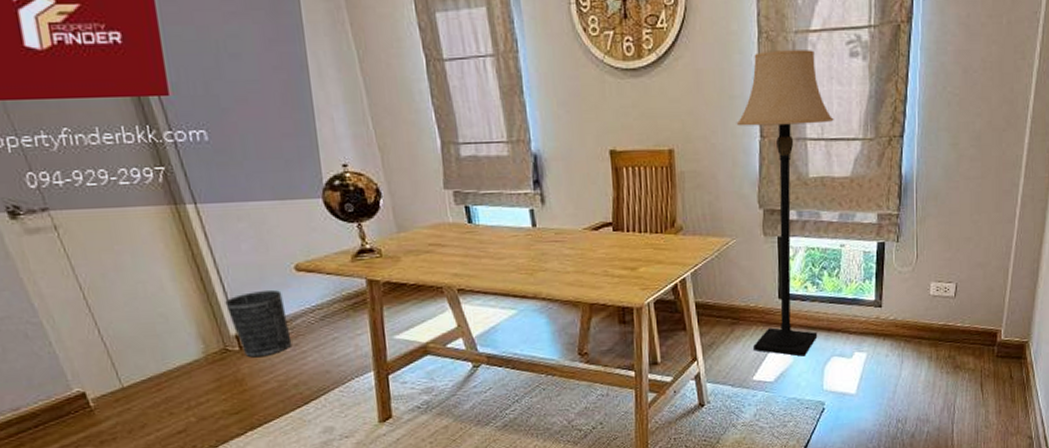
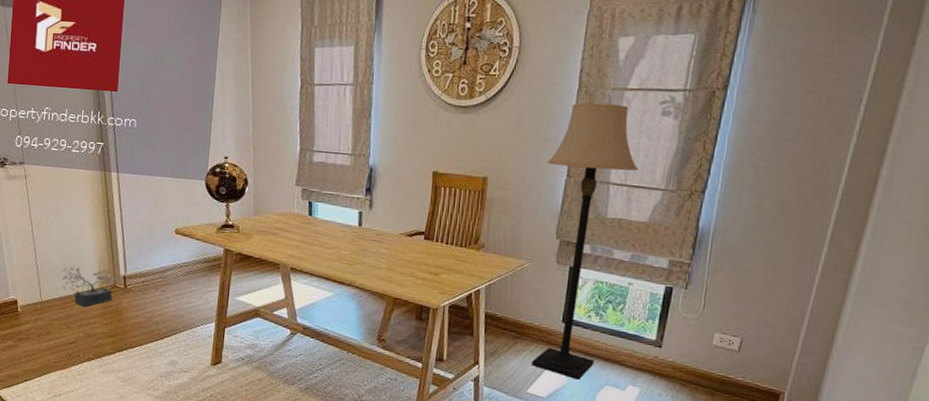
decorative plant: none [144,331,227,384] -> present [62,266,115,307]
wastebasket: present [225,290,292,358] -> none [122,244,162,297]

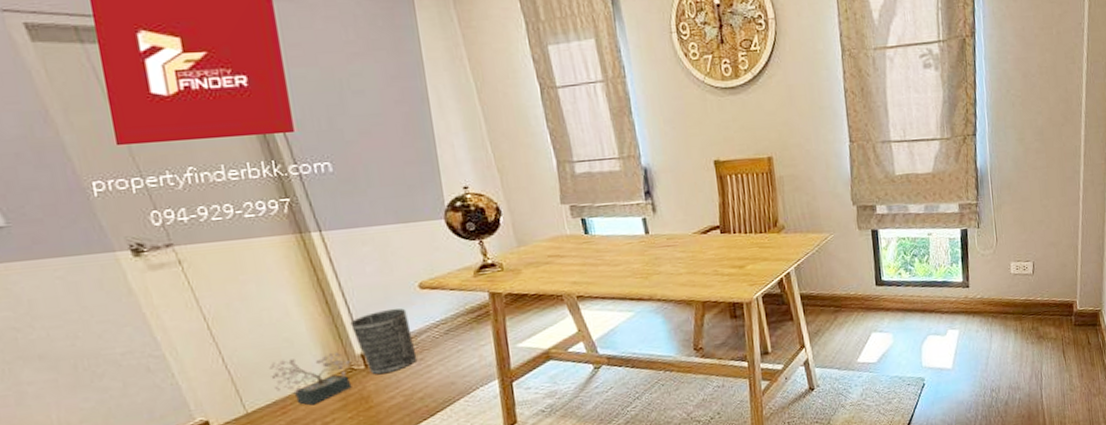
wastebasket: none [122,244,162,297] -> present [350,308,418,375]
lamp: present [532,102,639,380] -> none [827,63,914,337]

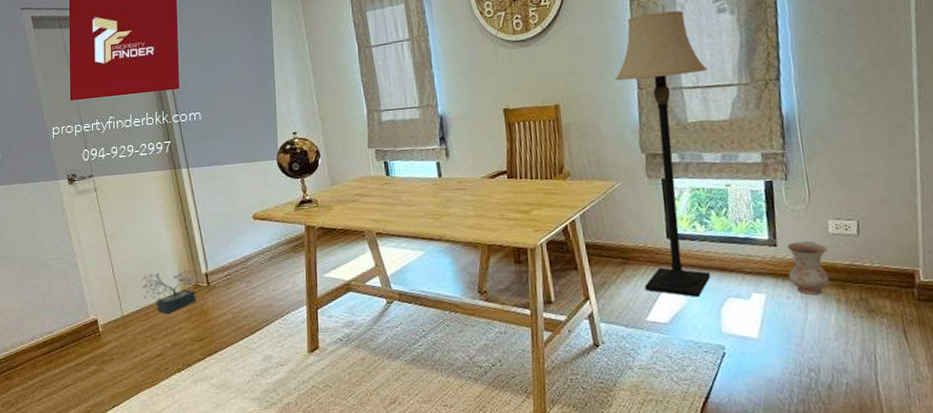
wastebasket: present [350,308,418,375] -> none [201,235,246,293]
lamp: none [827,63,914,337] -> present [614,10,711,297]
ceramic jug: none [977,281,1009,329] -> present [787,241,829,296]

